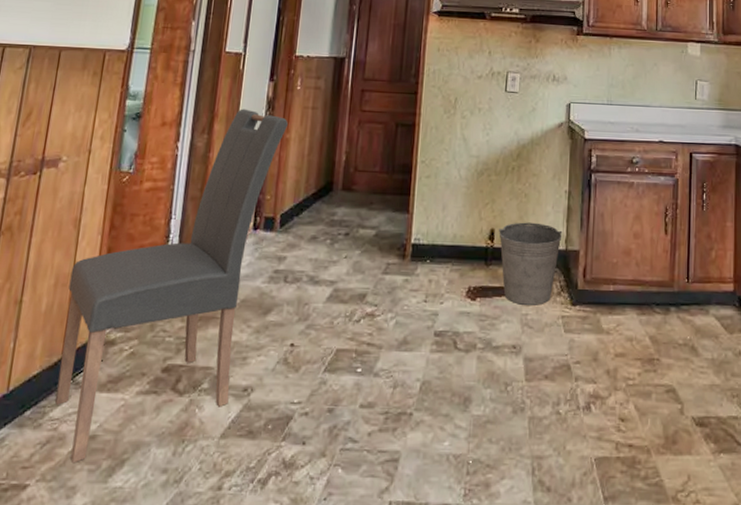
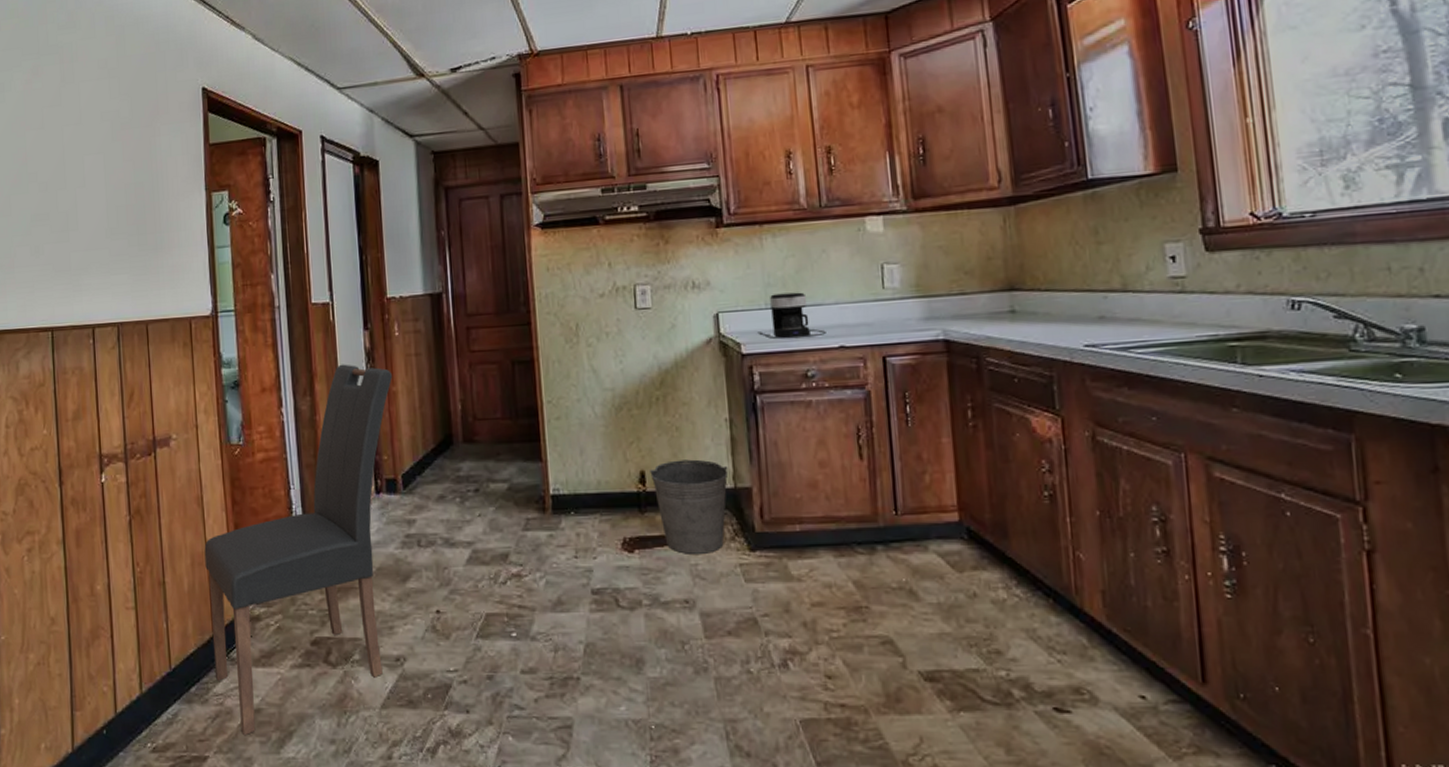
coffee maker: none [599,93,650,132] -> present [757,292,826,340]

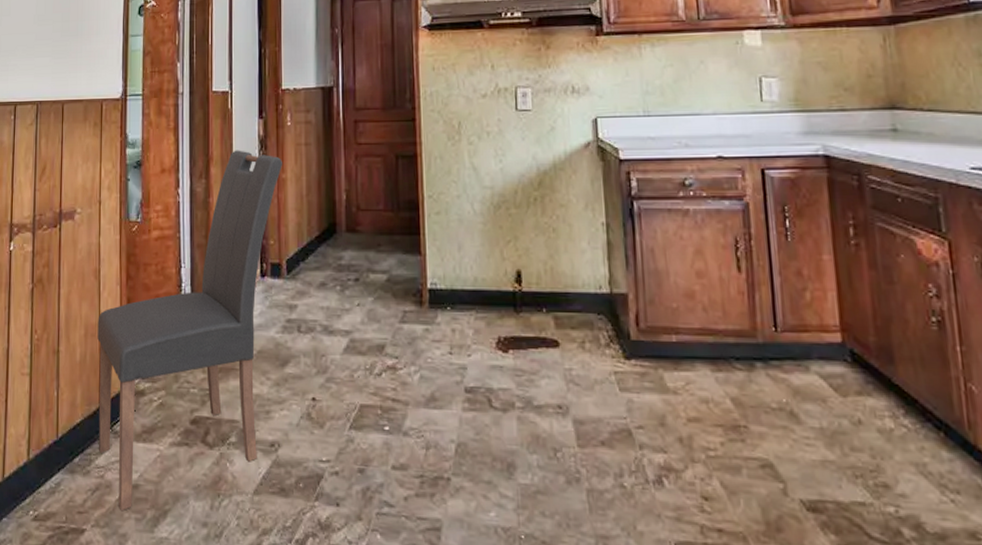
bucket: present [650,459,728,554] -> none [526,261,604,359]
coffee maker: present [757,292,826,340] -> none [635,101,704,147]

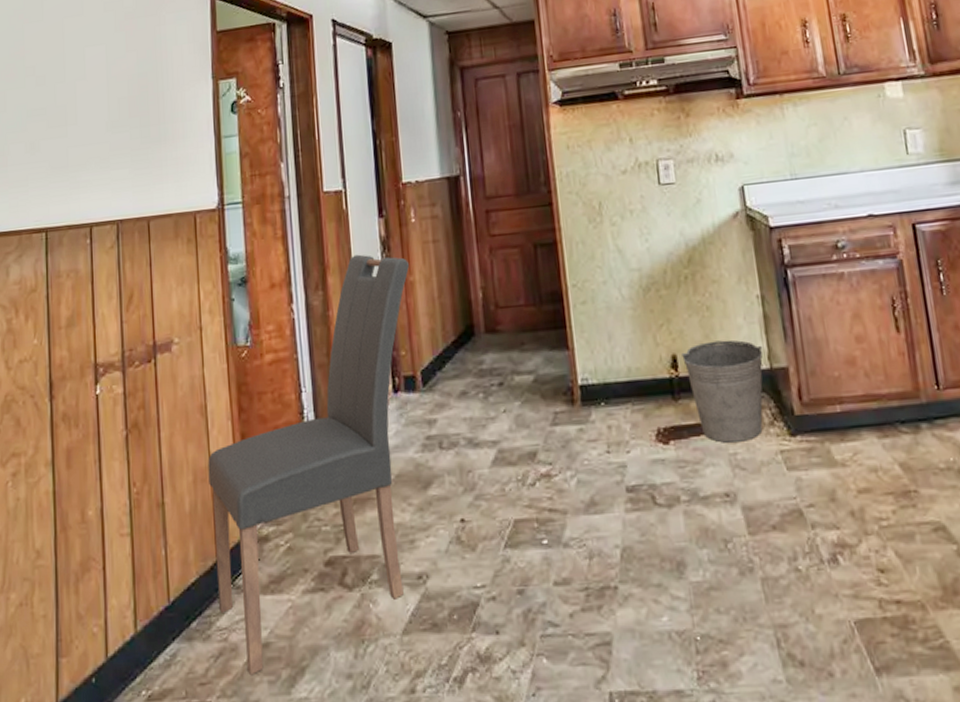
bucket: none [526,261,604,359] -> present [682,340,763,443]

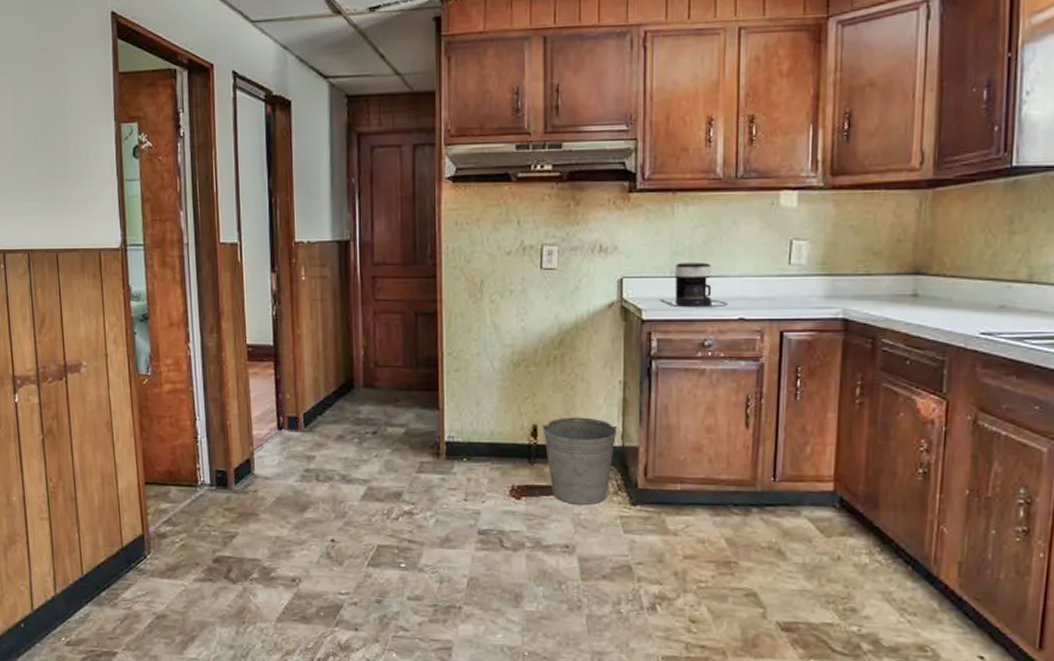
dining chair: present [207,254,409,676] -> none [113,304,297,637]
coffee maker: none [784,161,854,211] -> present [659,262,727,308]

